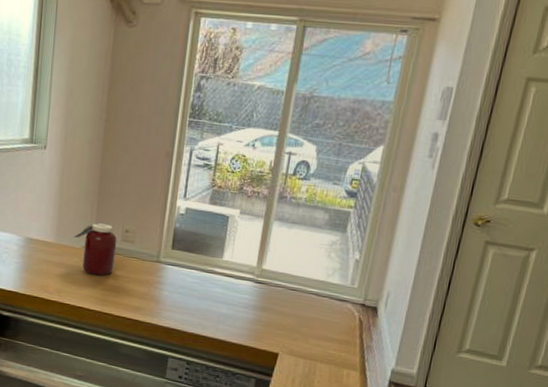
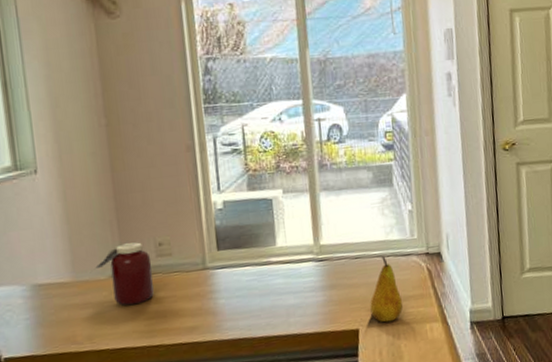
fruit: none [293,295,327,357] -> present [370,256,403,323]

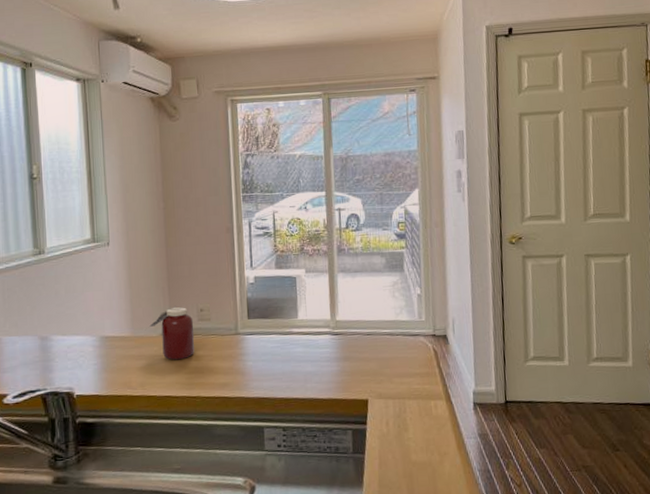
fruit: present [370,256,403,323] -> none [379,335,410,396]

